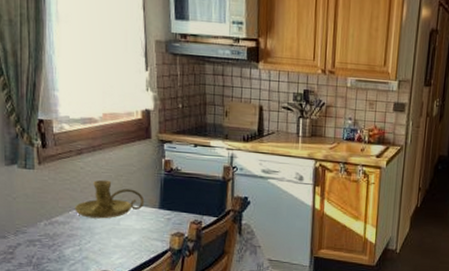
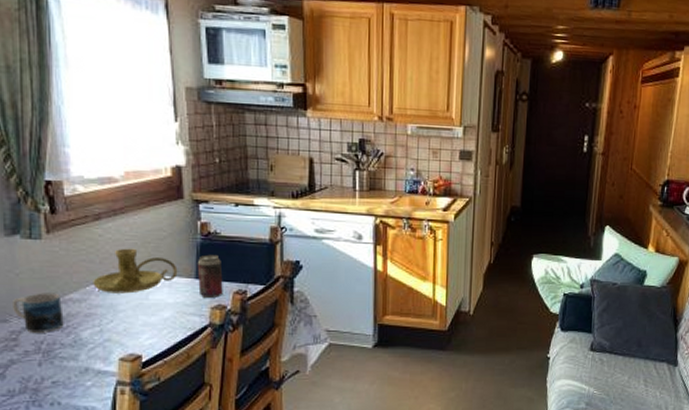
mug: none [9,215,51,249] -> present [11,293,64,333]
beverage can: none [160,188,182,226] -> present [197,254,223,298]

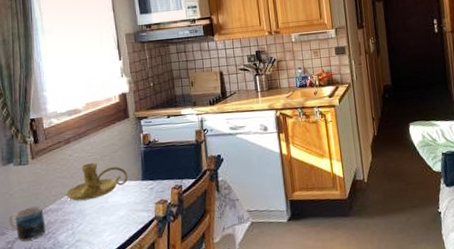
beverage can: present [197,254,223,298] -> none [142,158,164,195]

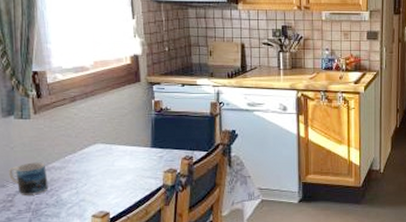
candle holder: present [66,162,129,201] -> none [70,124,137,162]

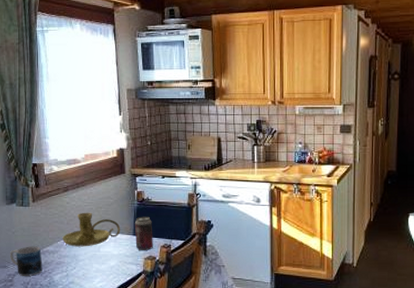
candle holder: none [70,124,137,162] -> present [62,212,121,247]
beverage can: none [152,127,173,163] -> present [134,216,153,250]

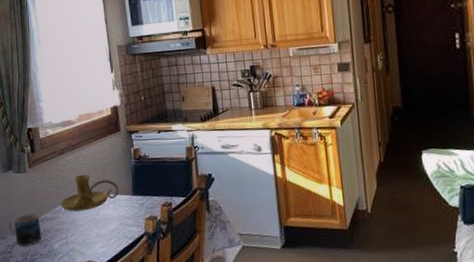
beverage can: present [134,216,153,250] -> none [132,174,154,211]

